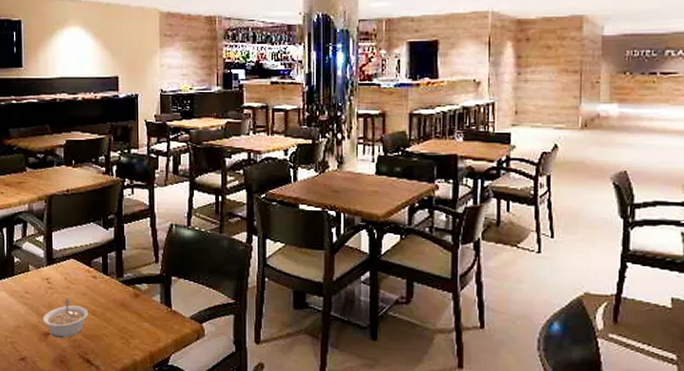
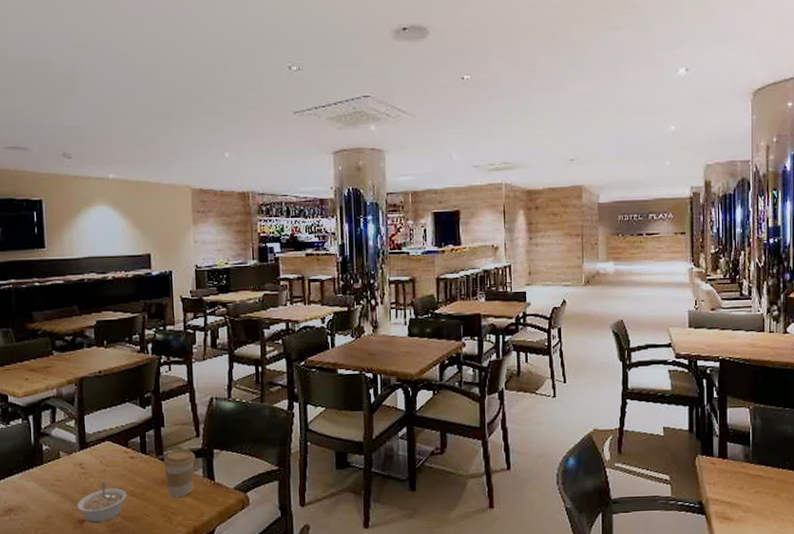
coffee cup: none [123,273,154,321] -> present [163,449,196,497]

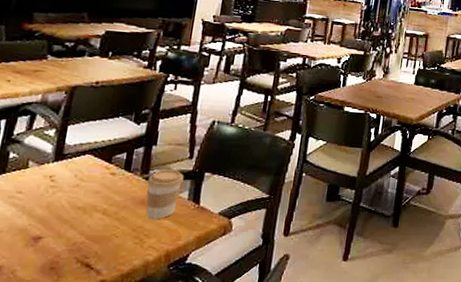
legume: present [77,483,127,524] -> none [35,198,99,243]

